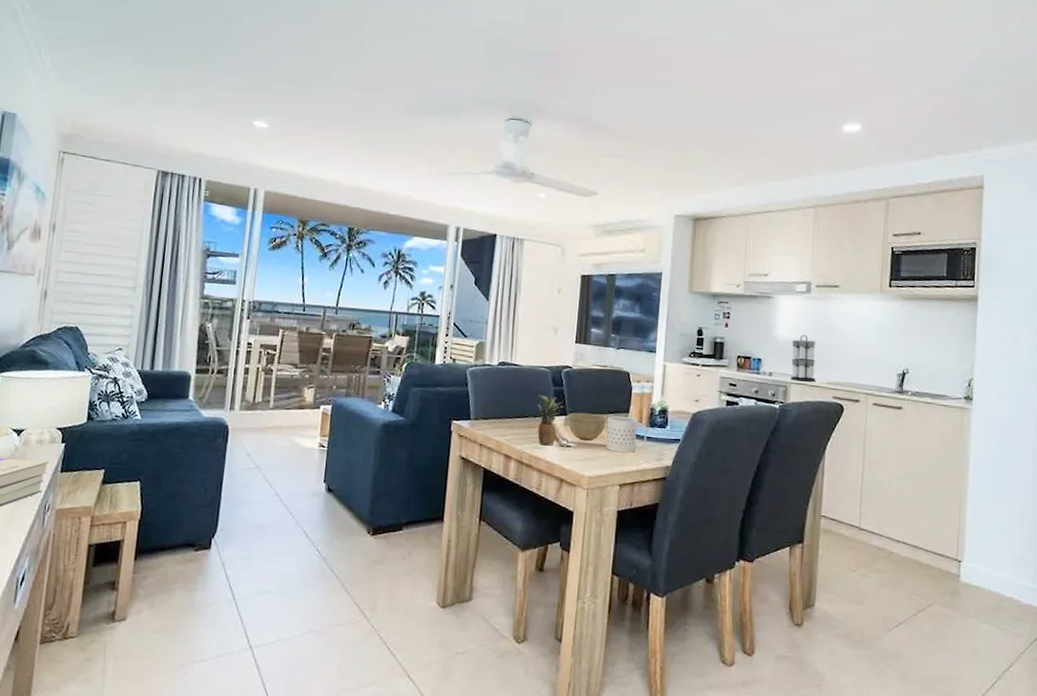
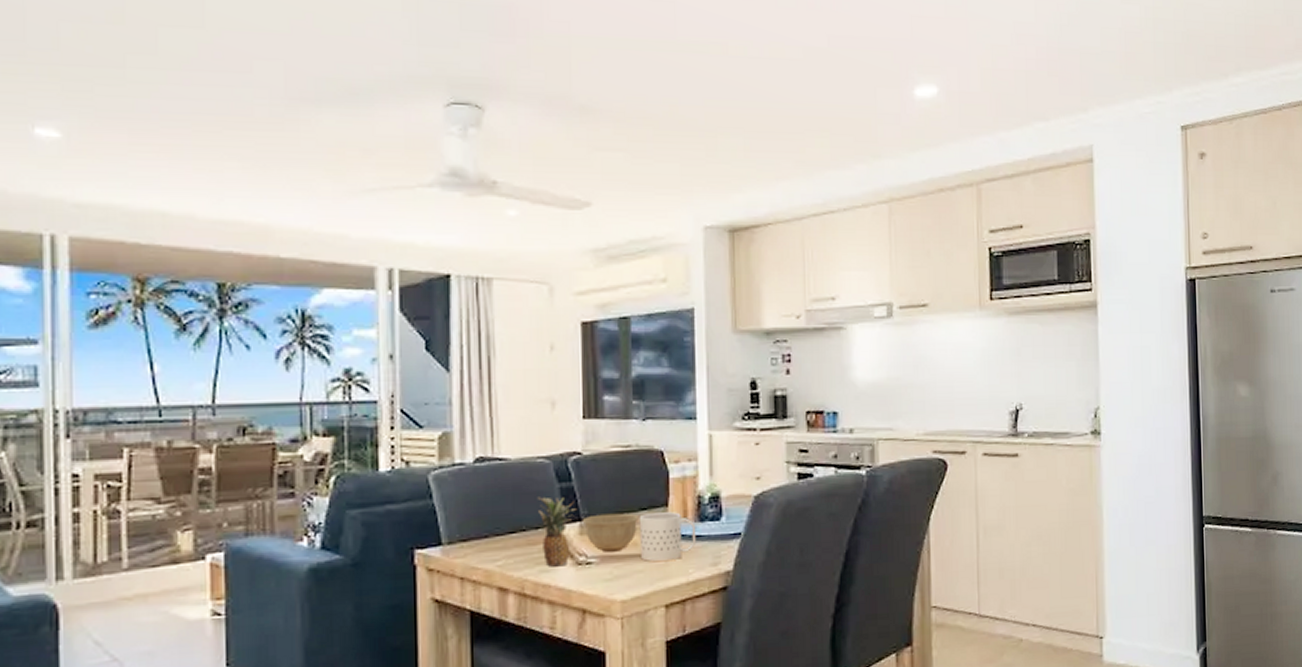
spice rack: present [791,334,816,382] -> none [875,373,910,437]

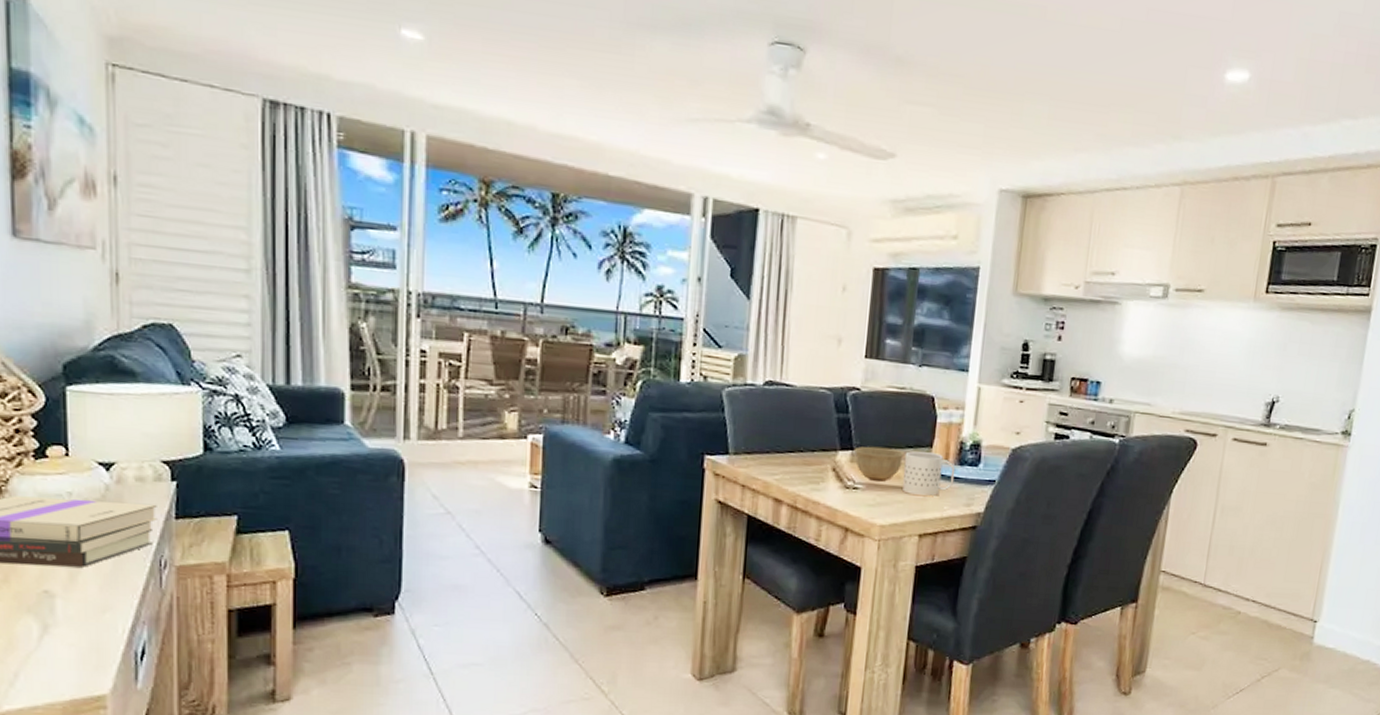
fruit: present [538,496,576,567] -> none [816,423,850,488]

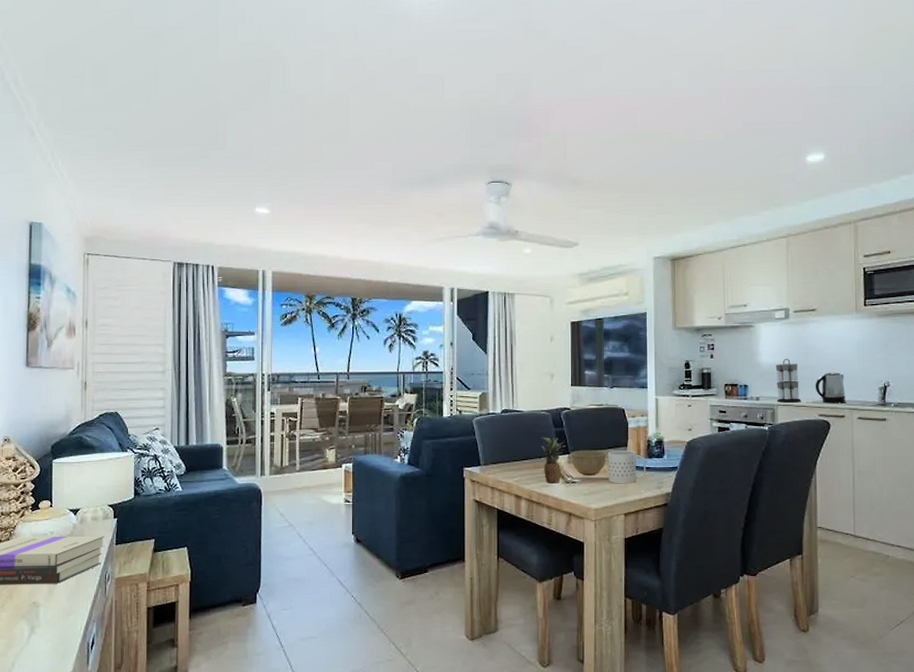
fruit: none [816,423,850,488] -> present [541,437,566,484]
spice rack: none [1135,351,1169,412] -> present [775,358,802,404]
kettle: none [1186,376,1226,419] -> present [815,372,845,404]

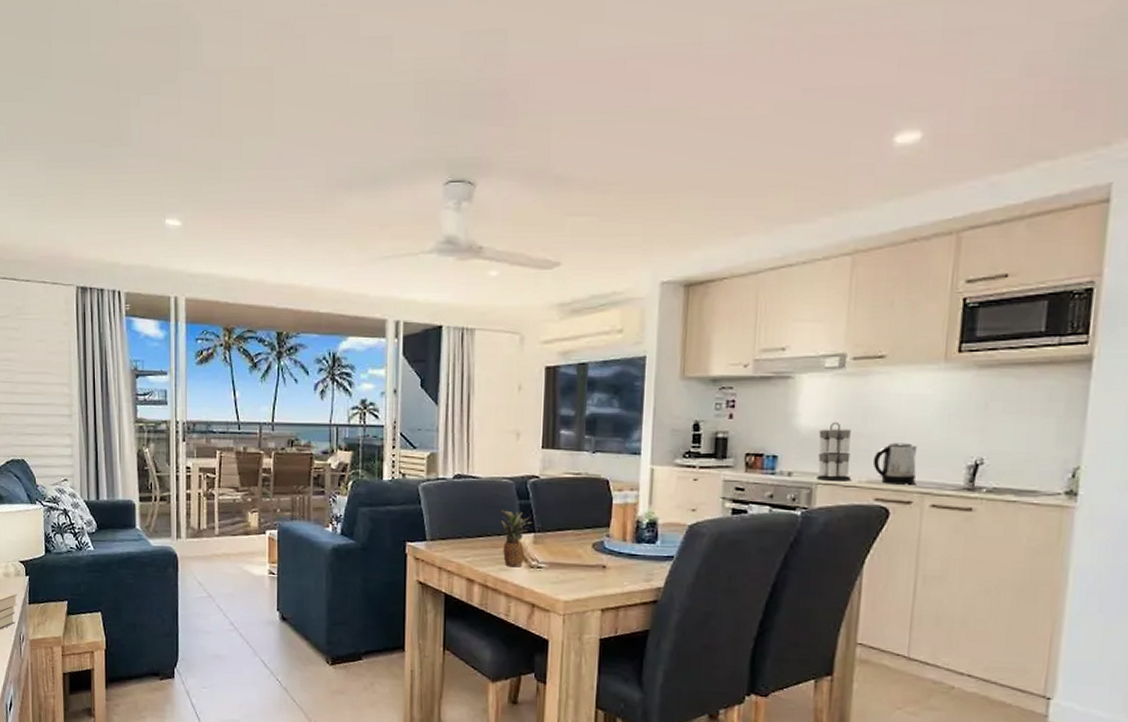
bowl: present [569,450,607,477] -> none [536,528,584,562]
mug: present [607,451,646,484] -> none [582,531,633,574]

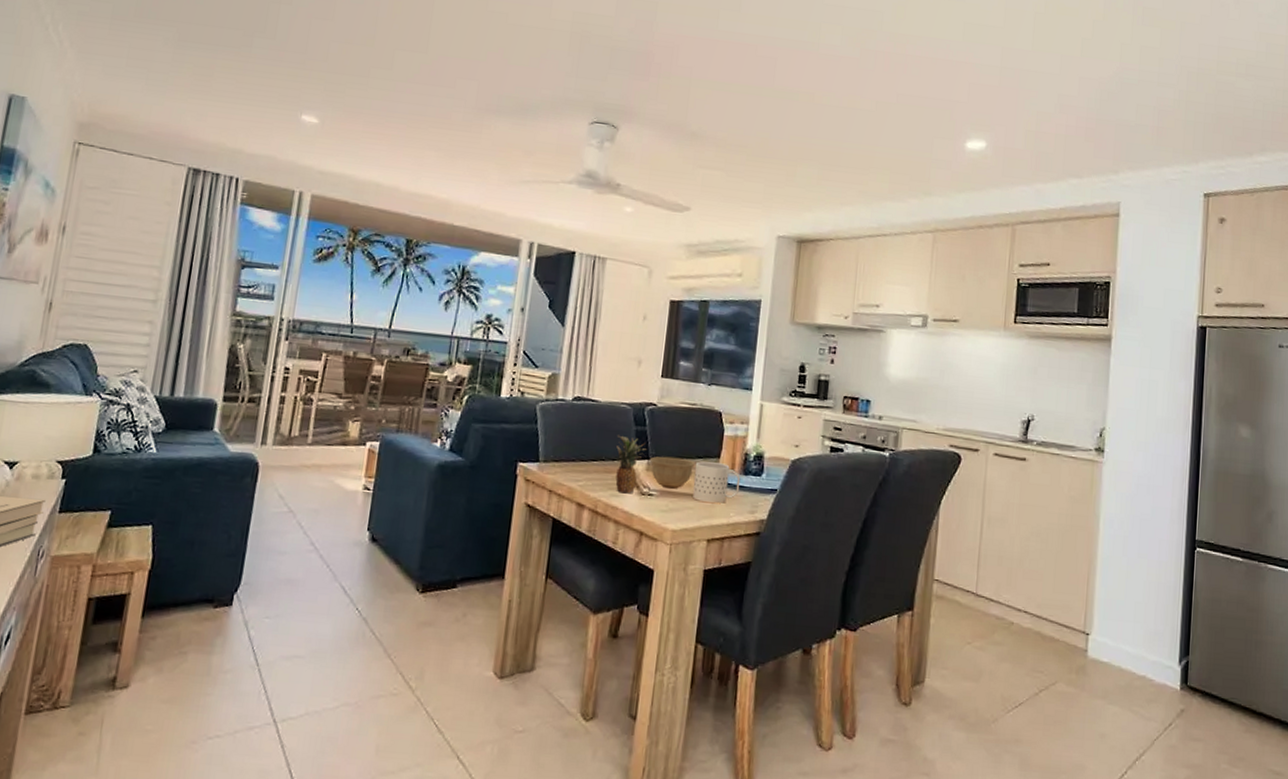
bowl: none [536,528,584,562] -> present [649,456,695,490]
mug: none [582,531,633,574] -> present [692,461,741,504]
spice rack: present [817,421,852,482] -> none [903,373,931,428]
kettle: present [872,442,918,486] -> none [948,396,984,435]

